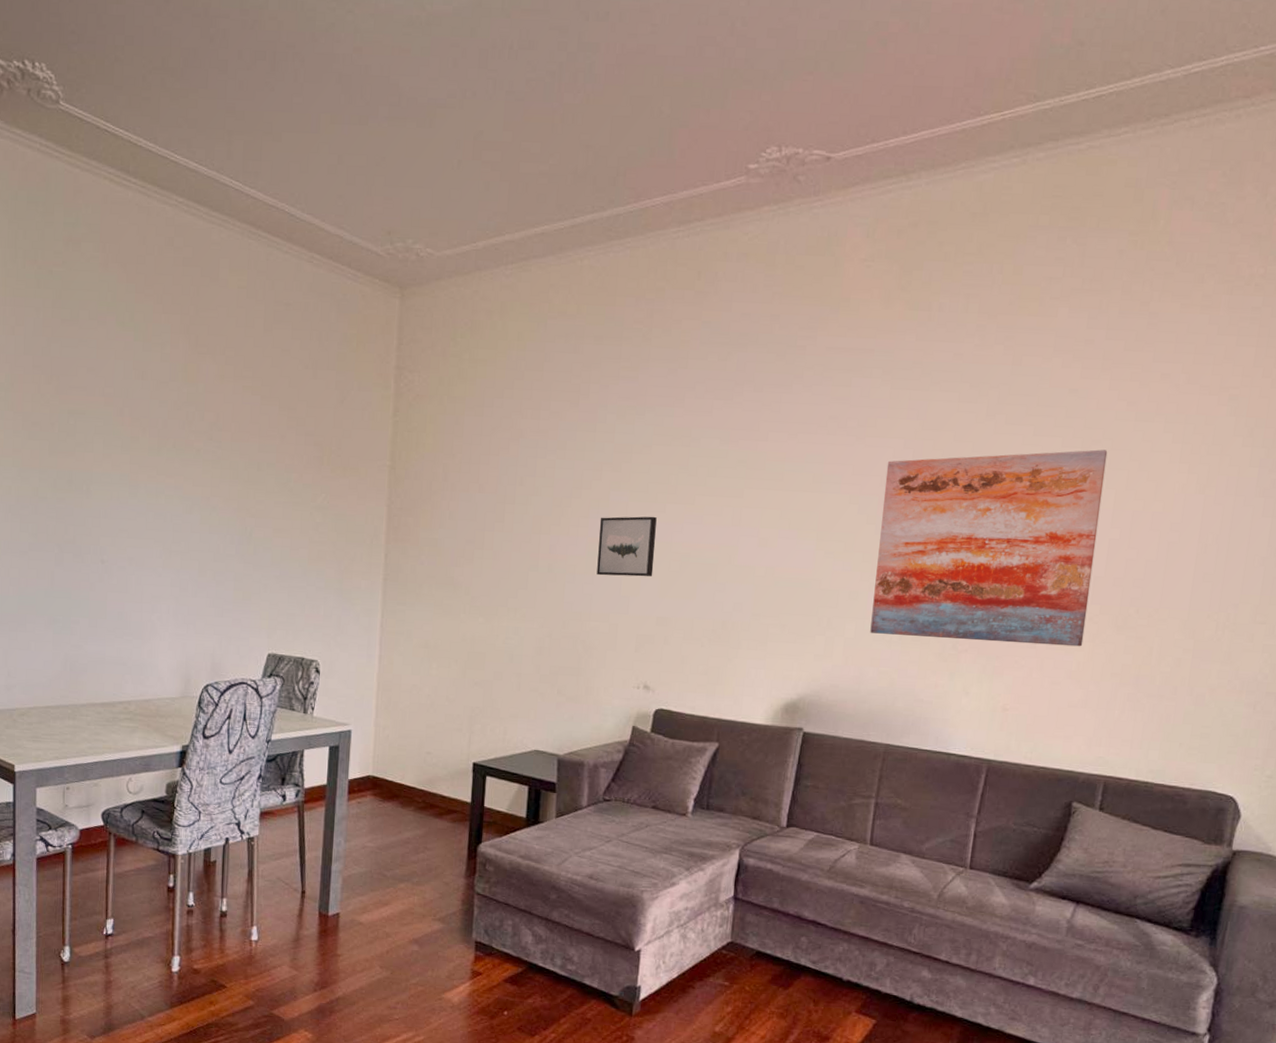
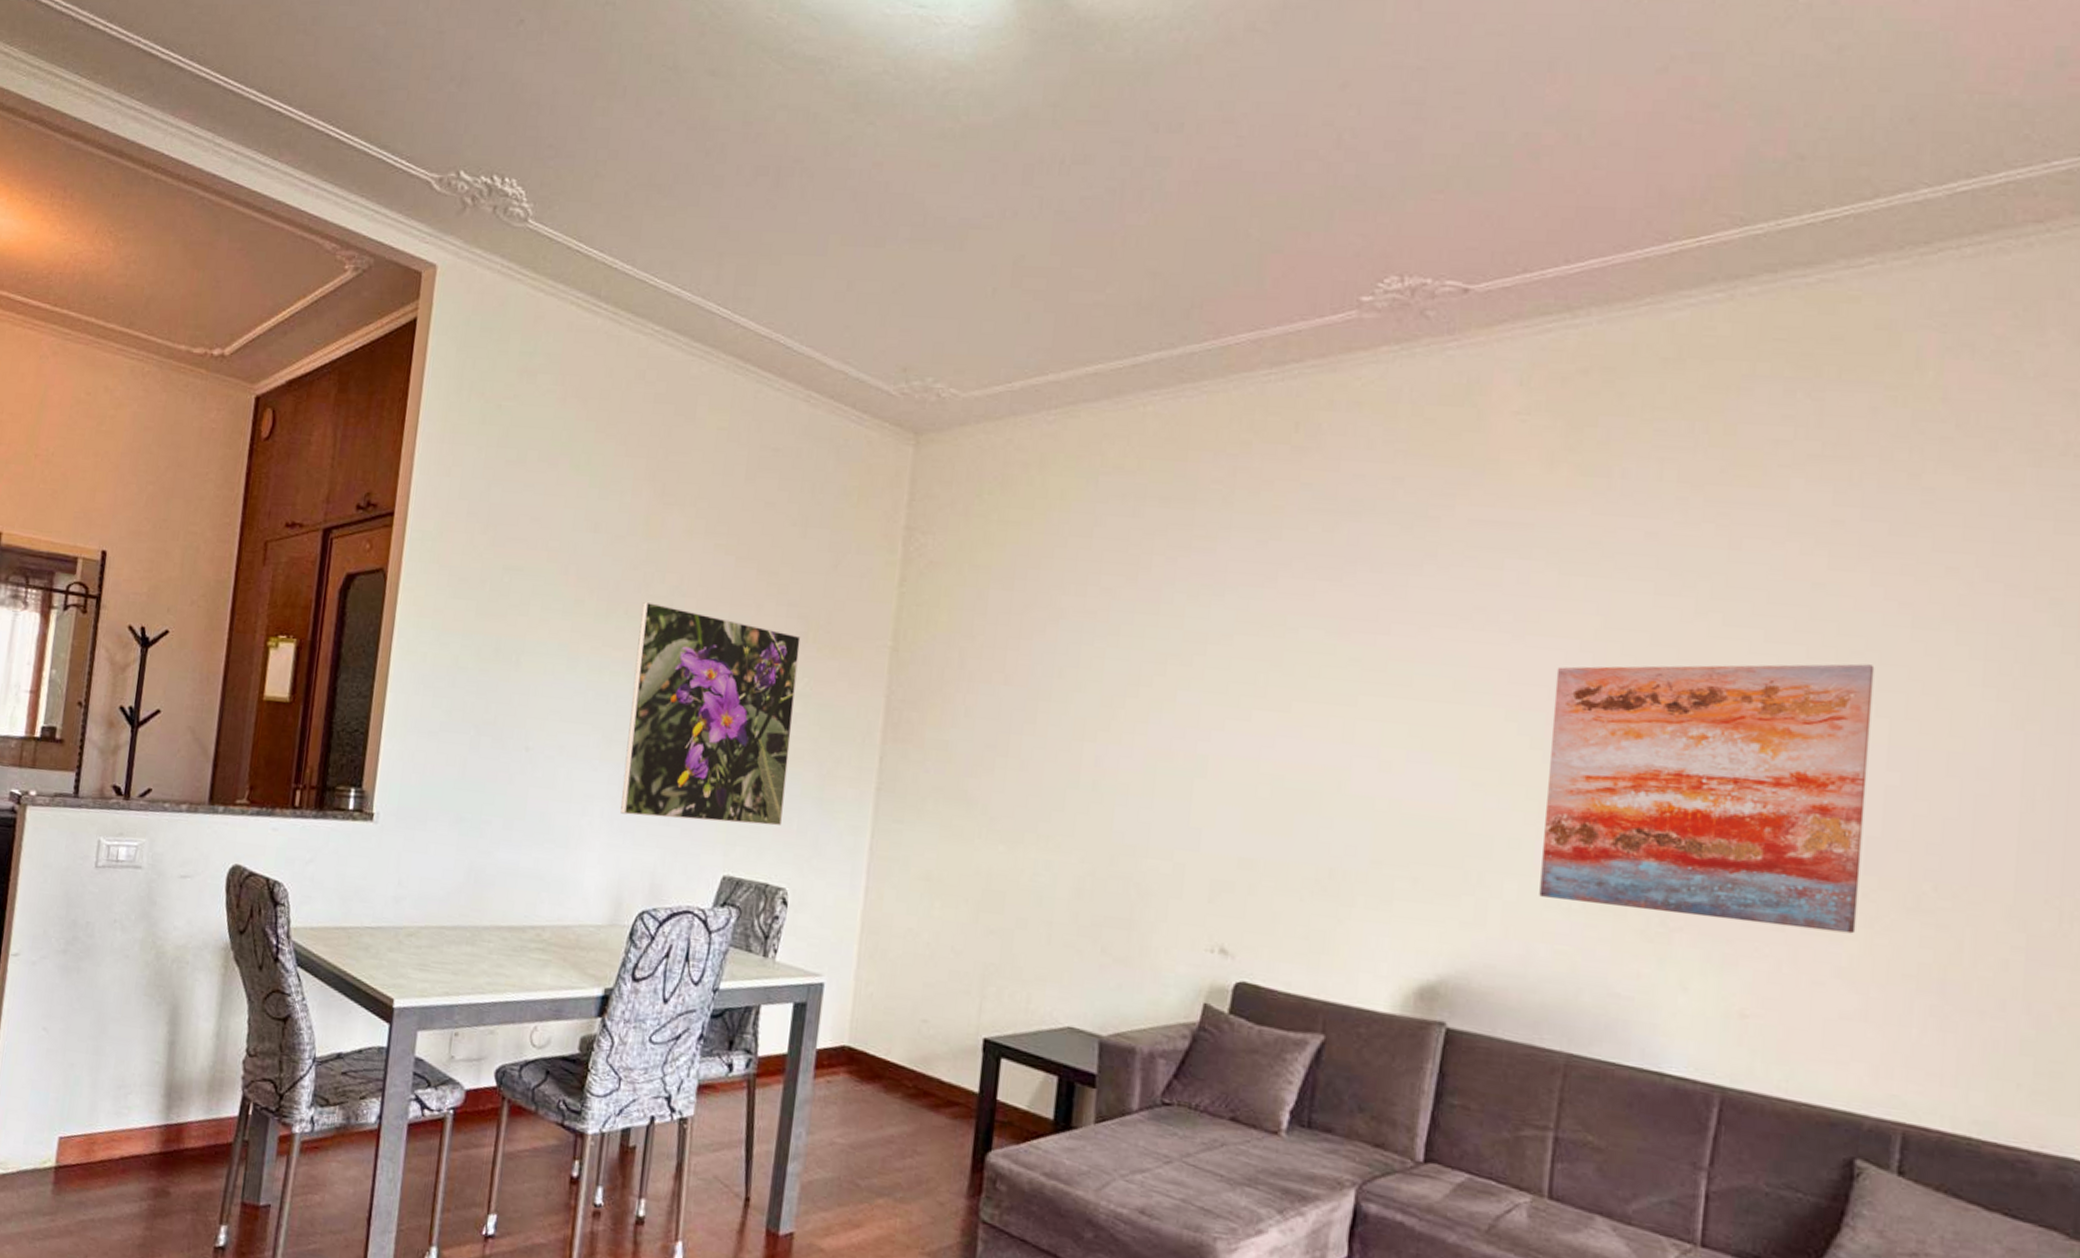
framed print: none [183,436,317,613] -> present [620,601,801,826]
wall art: present [597,516,657,577] -> none [1157,723,1239,804]

